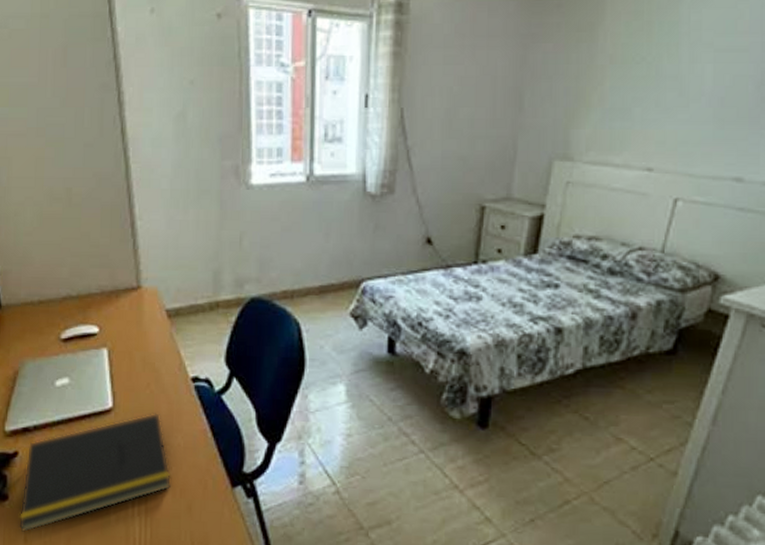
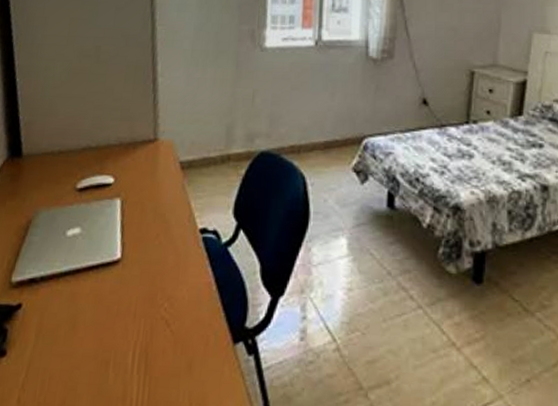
notepad: present [18,413,172,533] -> none [13,264,174,393]

